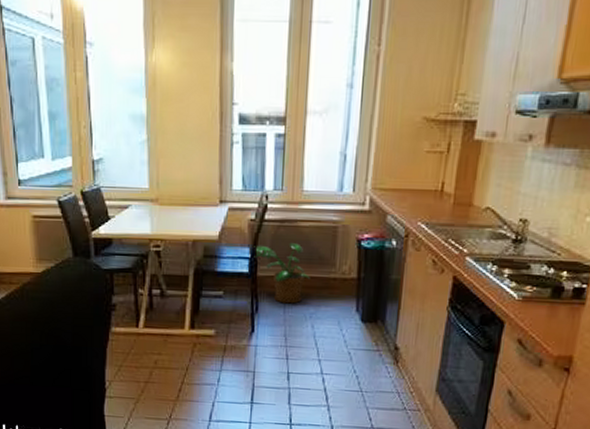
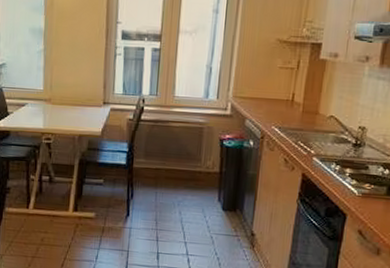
potted plant: present [253,243,310,304] -> none [130,140,179,193]

